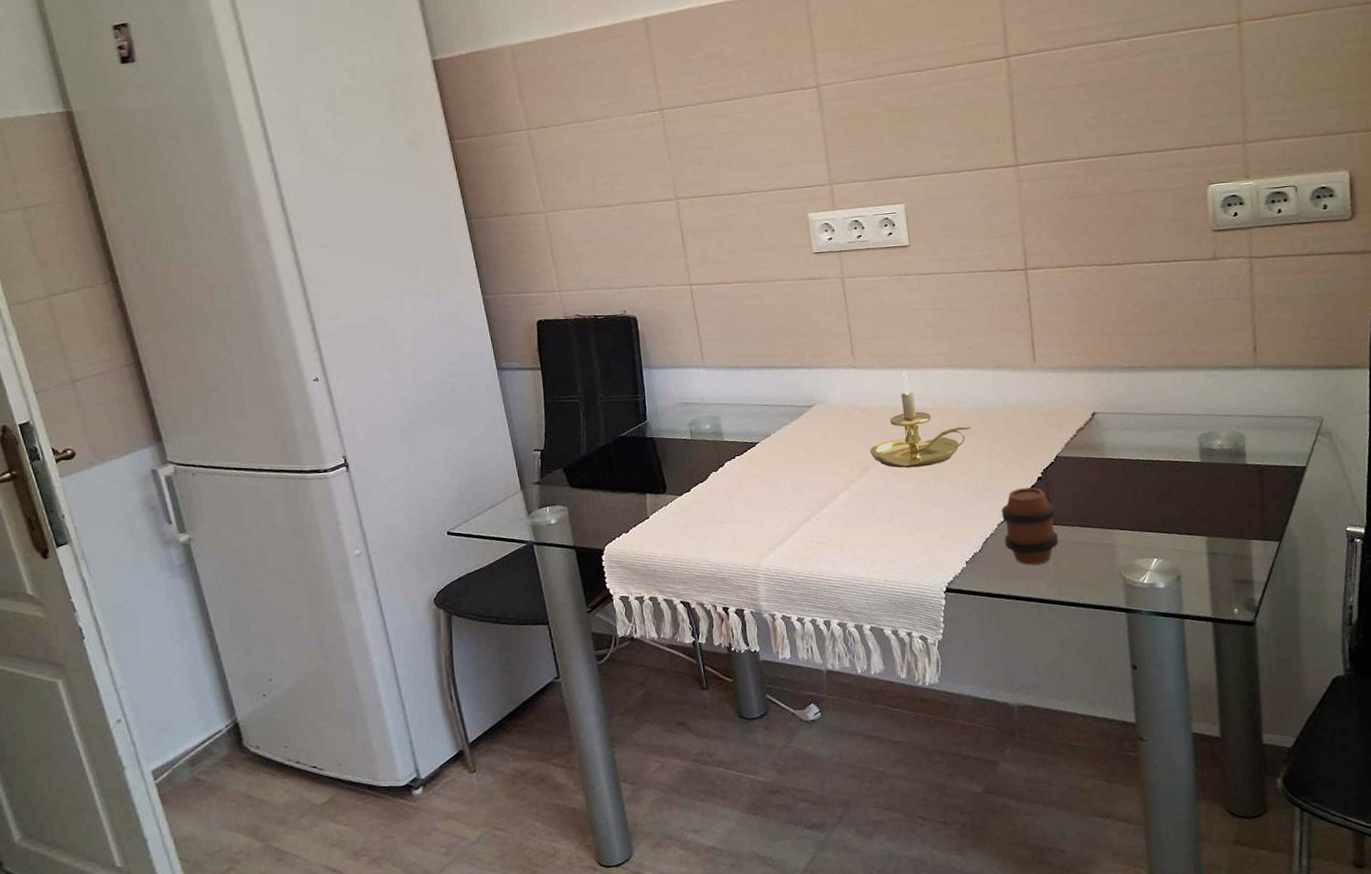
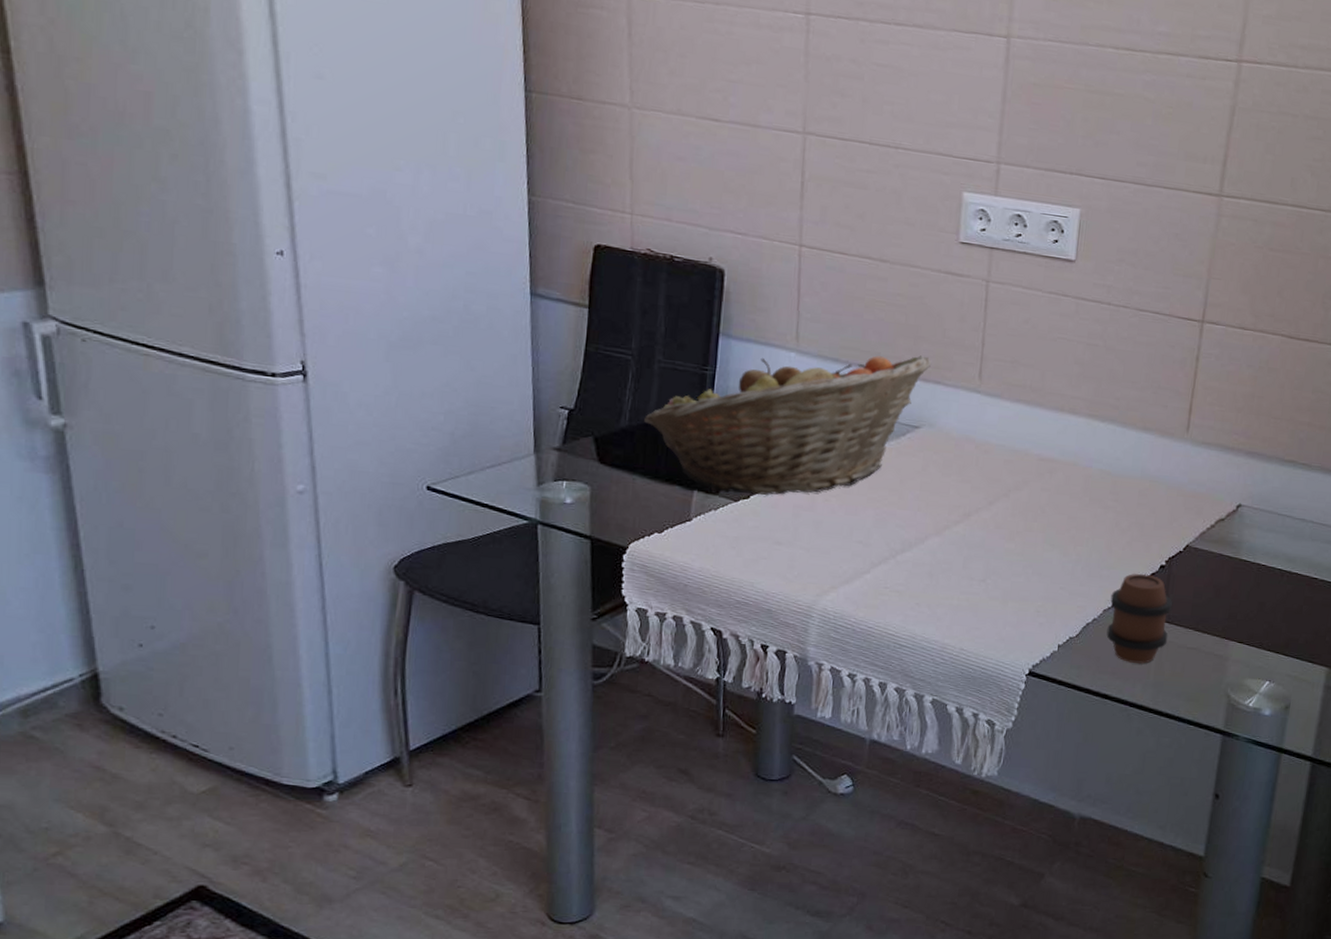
fruit basket: none [598,348,812,491] -> present [644,355,932,495]
candle holder: present [869,370,972,468] -> none [975,409,1099,527]

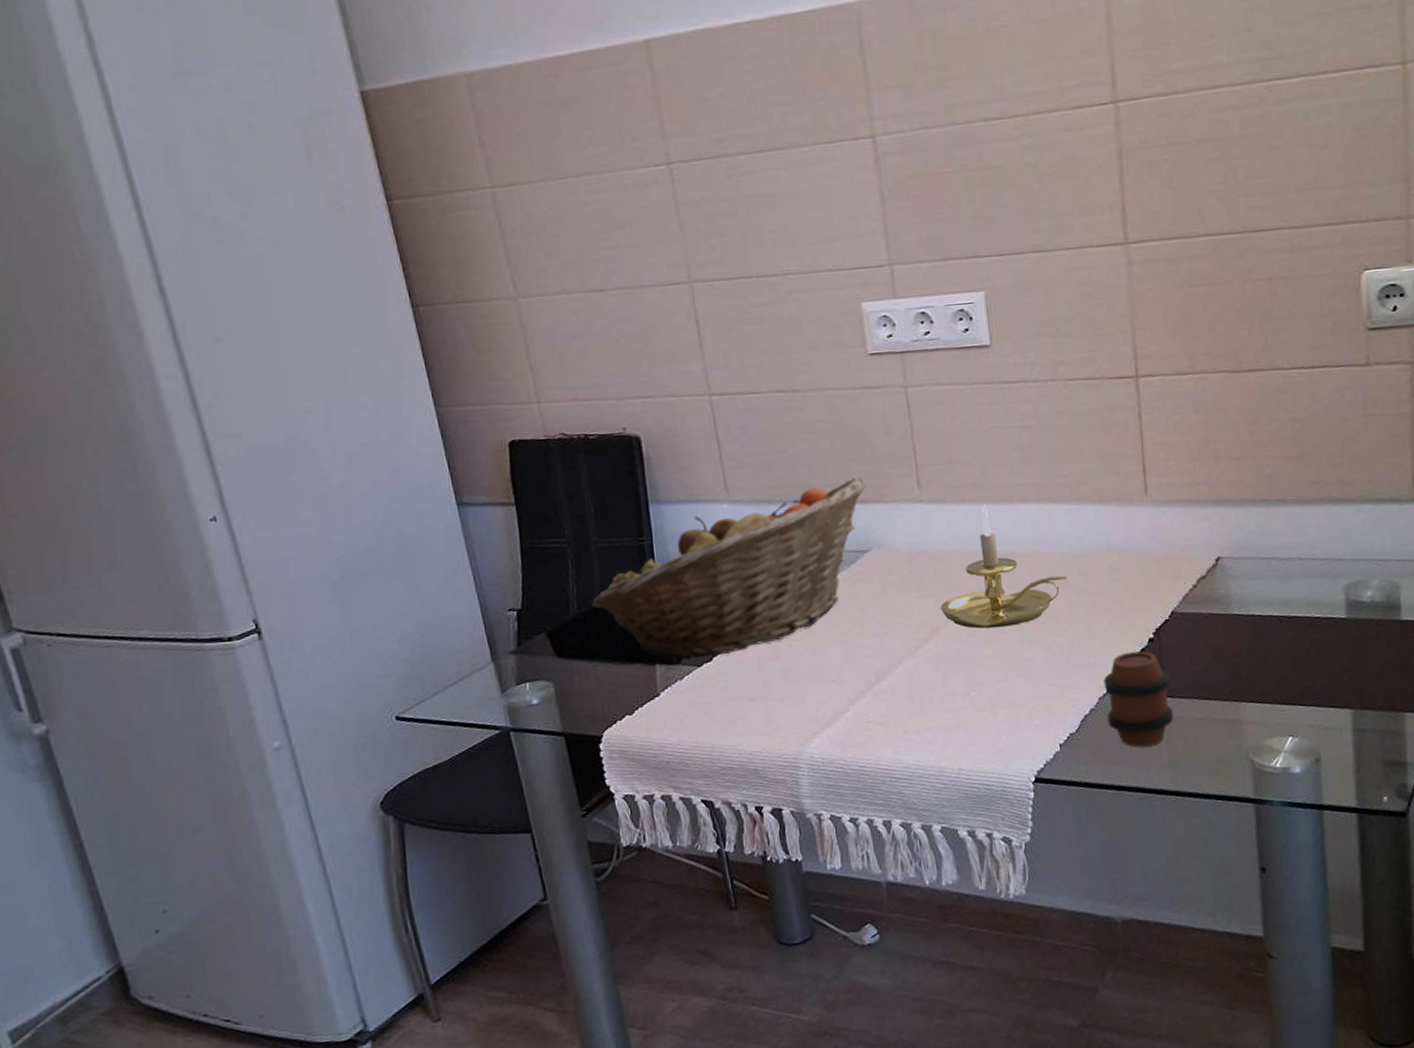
candle holder: none [975,409,1099,527] -> present [940,505,1068,629]

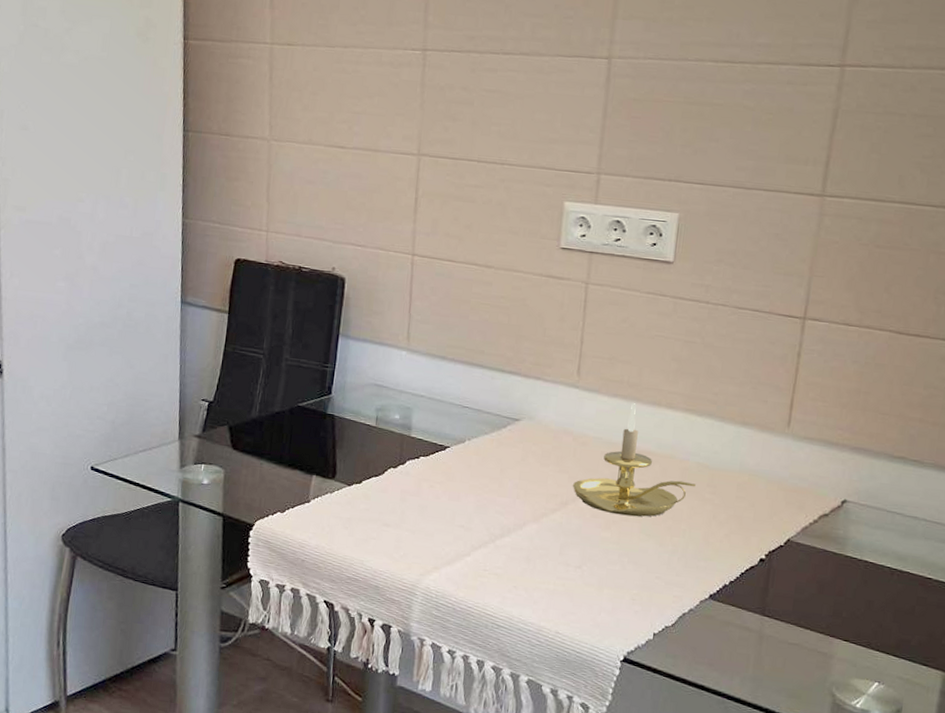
fruit basket: present [592,477,867,661] -> none [272,353,533,481]
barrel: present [1103,651,1174,748] -> none [703,566,773,657]

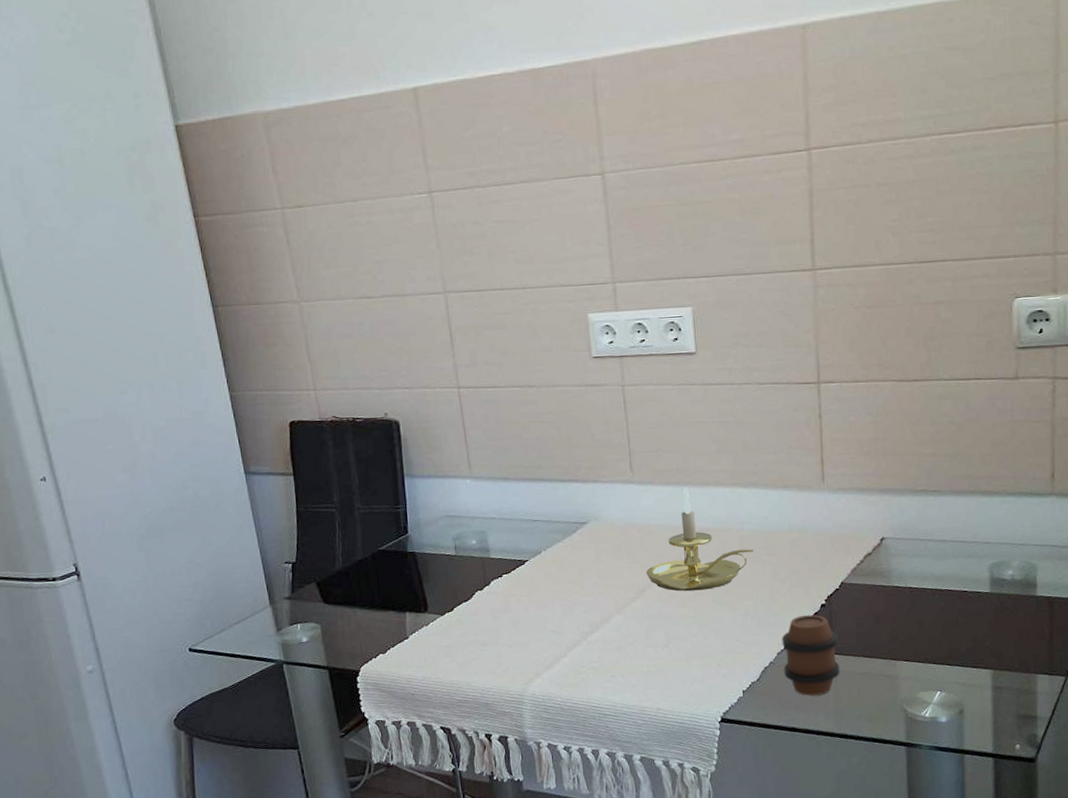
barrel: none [703,566,773,657] -> present [781,614,840,696]

